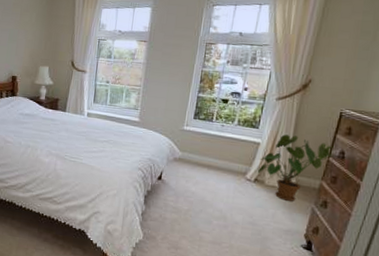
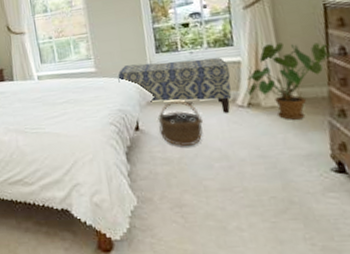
bench: none [156,123,250,183] -> present [117,57,232,113]
wicker basket: none [177,162,216,203] -> present [158,100,204,147]

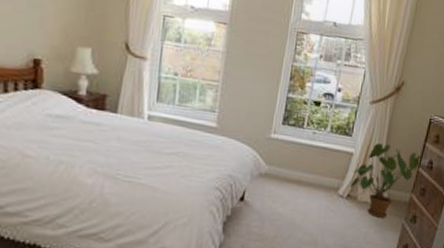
bench: present [117,57,232,113] -> none [237,129,343,200]
wicker basket: present [158,100,204,147] -> none [263,178,306,227]

